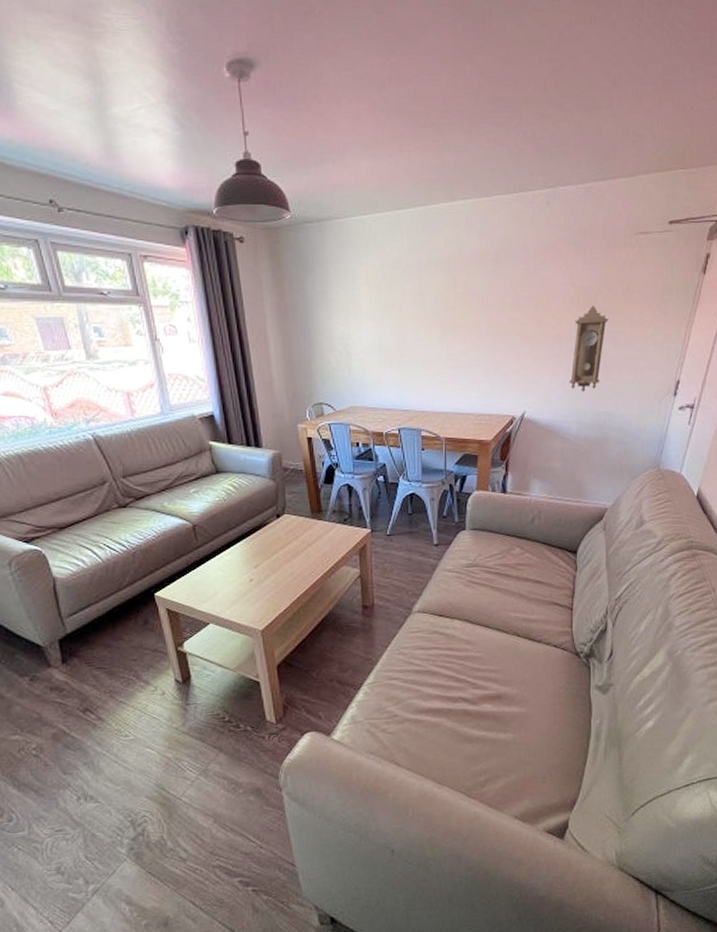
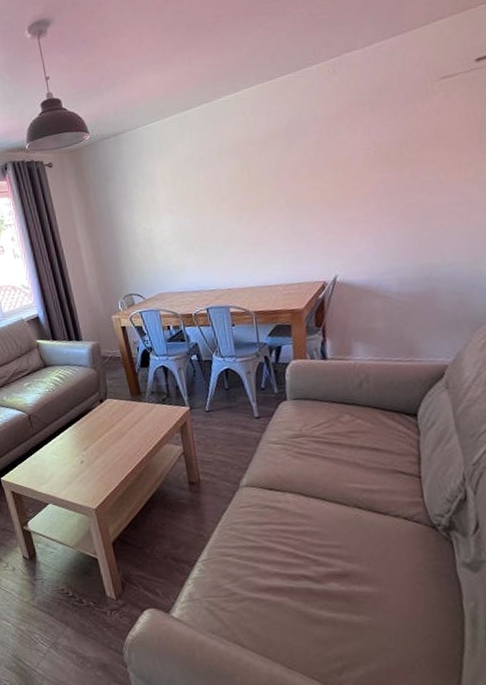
pendulum clock: present [569,305,609,393] -> none [380,159,420,248]

